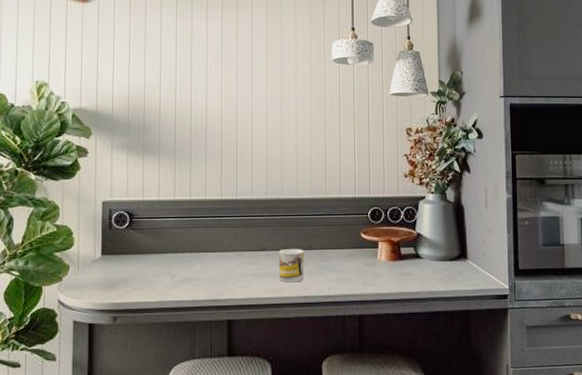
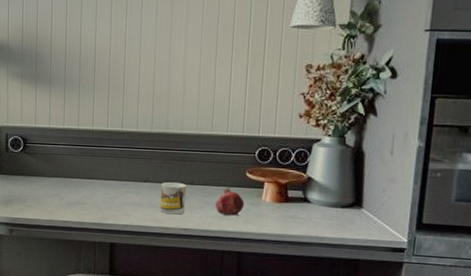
fruit: none [333,249,362,278] -> present [215,187,245,216]

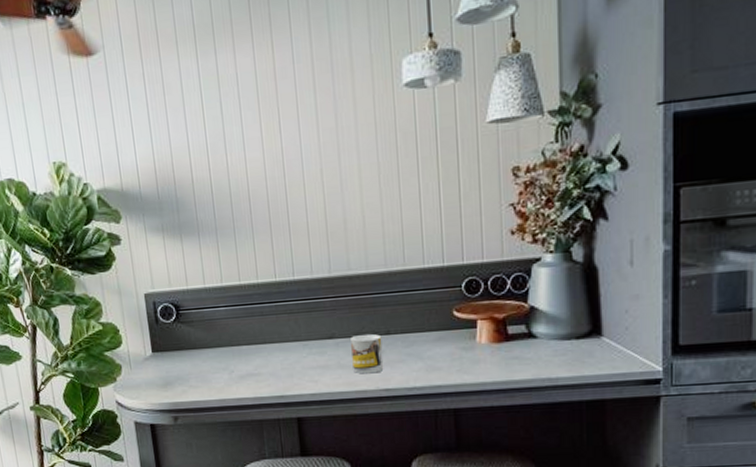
fruit: present [215,187,245,216] -> none [419,331,456,367]

